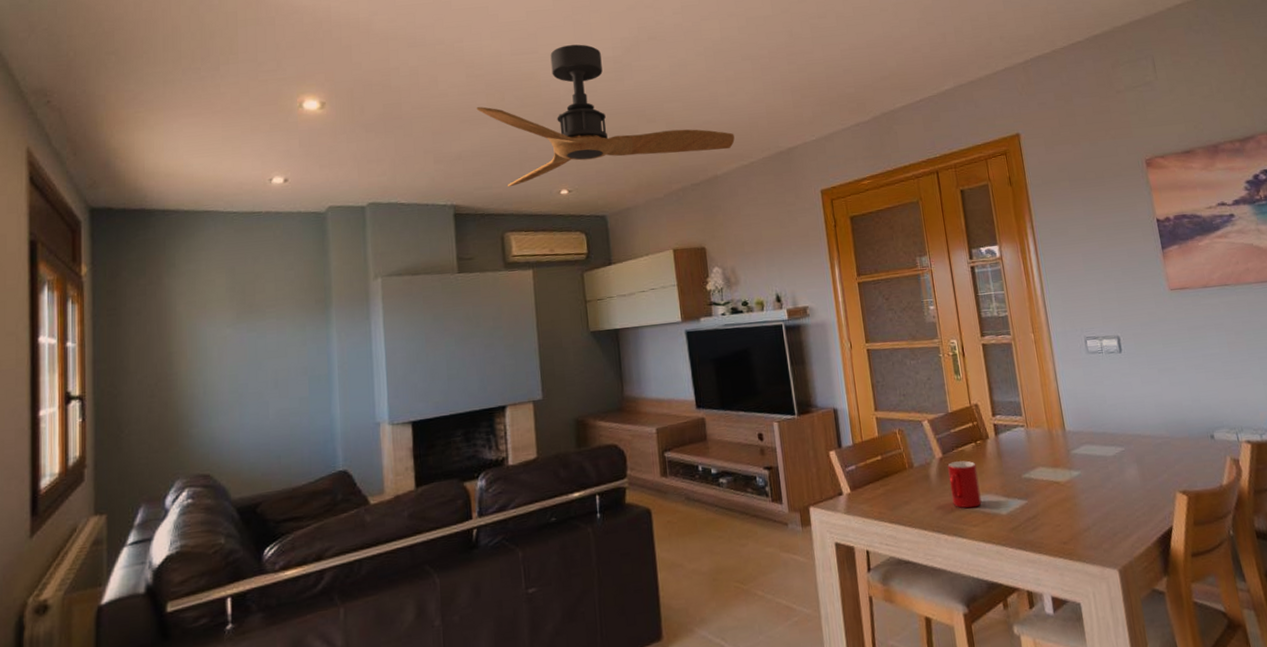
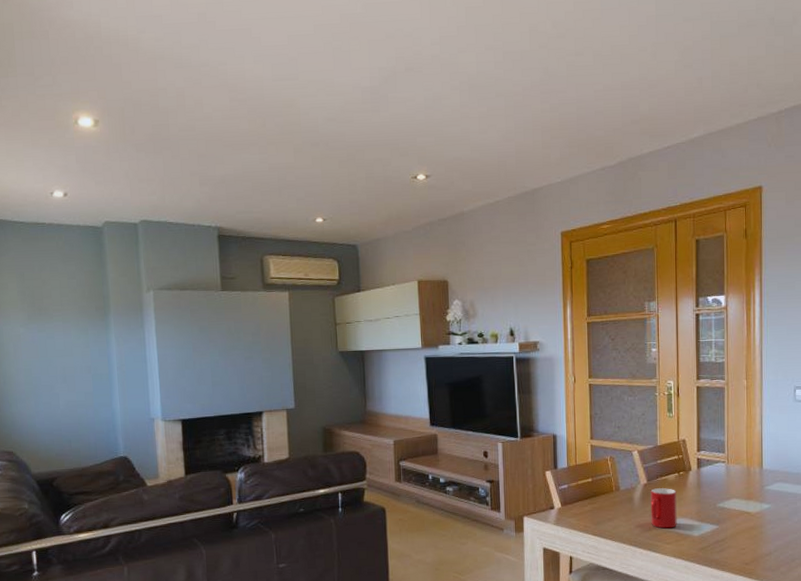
ceiling fan: present [476,44,735,187] -> none [239,72,483,213]

